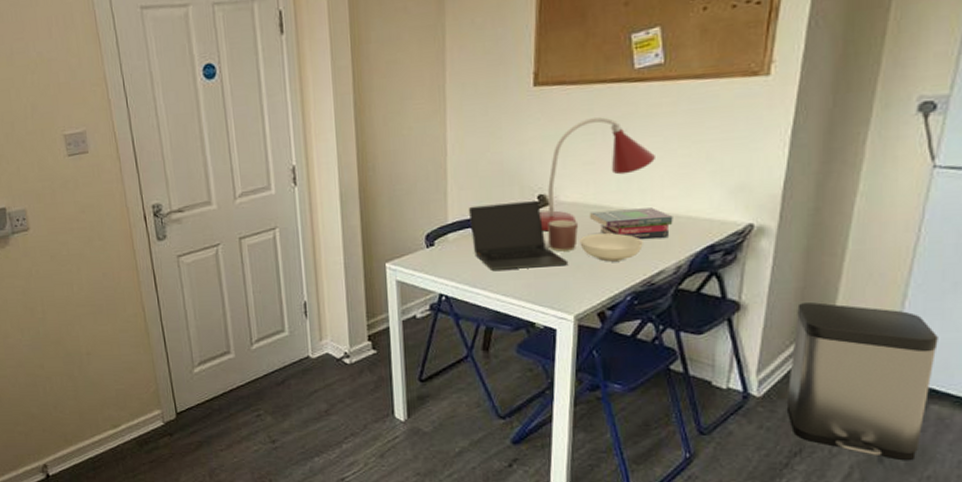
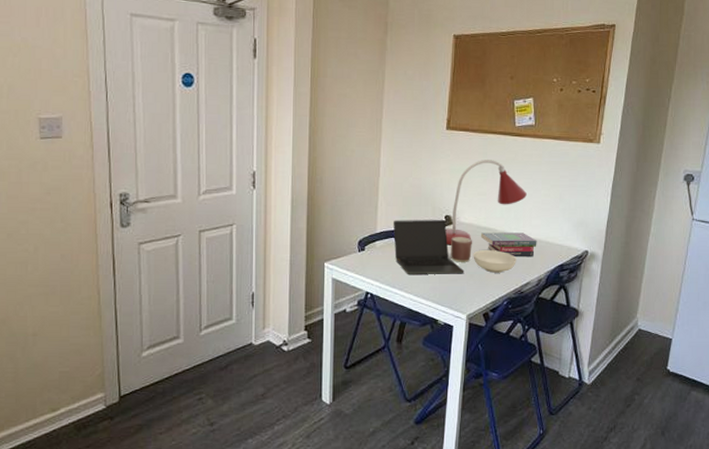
pedal bin: present [786,302,938,461] -> none [606,312,696,434]

